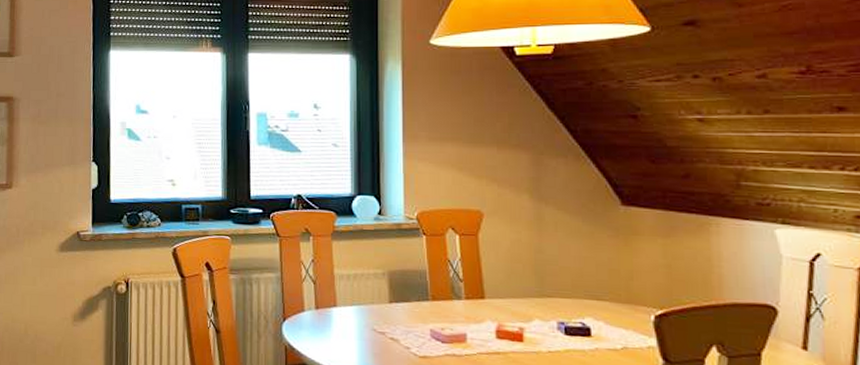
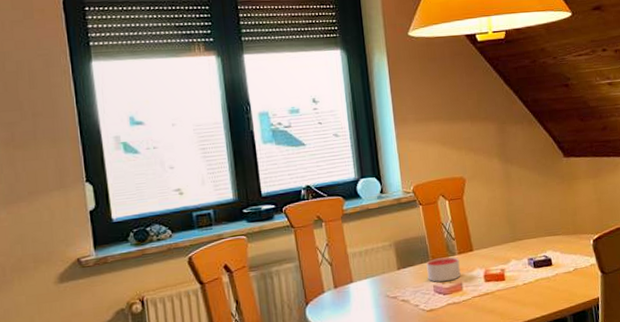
candle: none [424,298,466,328] -> present [426,257,461,282]

